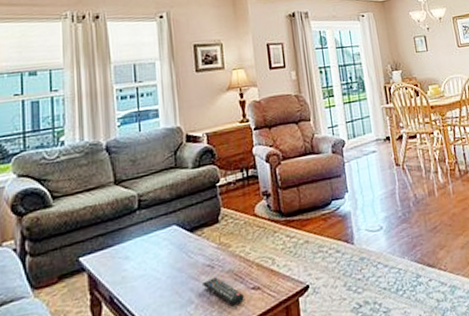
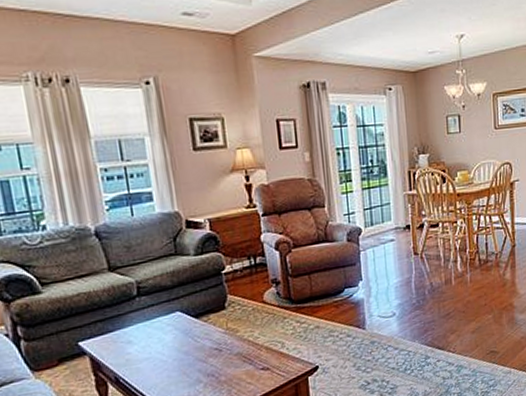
remote control: present [203,277,244,306] -> none [211,359,253,385]

